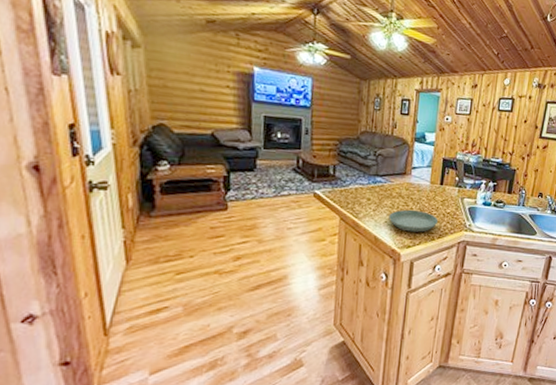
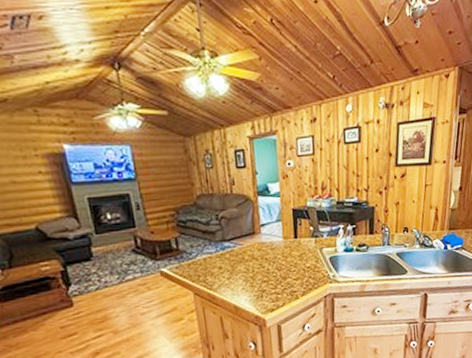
saucer: present [388,209,439,232] -> none [245,270,300,295]

